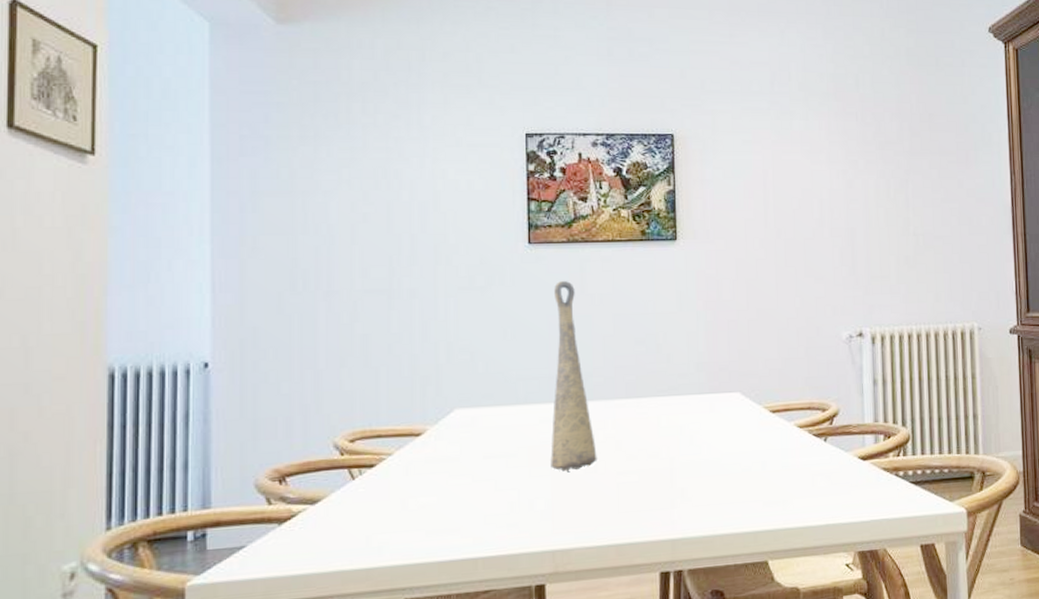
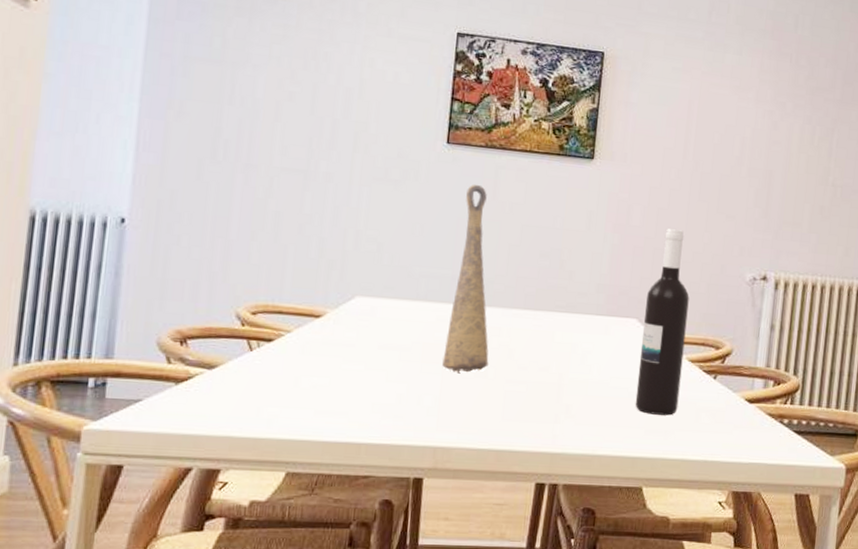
wine bottle: none [746,298,793,486] -> present [635,229,690,416]

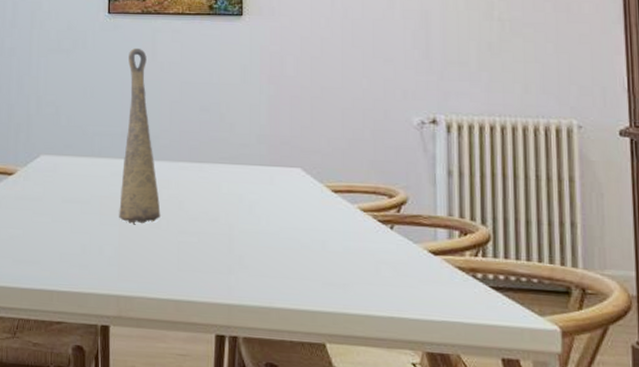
wine bottle: present [635,229,690,416] -> none [308,77,355,268]

